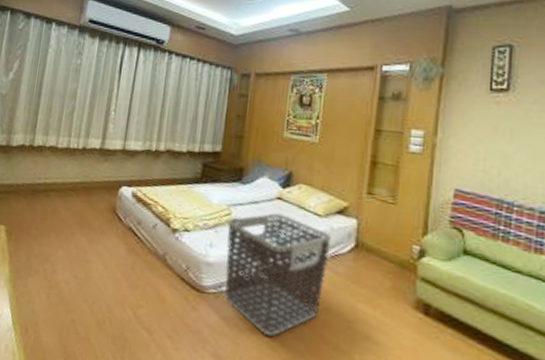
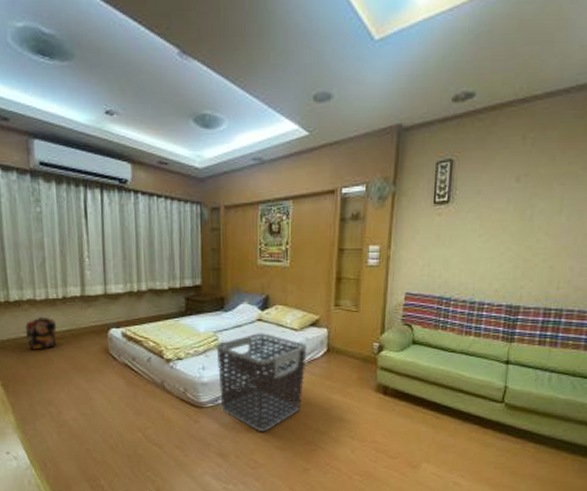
backpack: none [40,164,71,200] -> present [24,316,57,350]

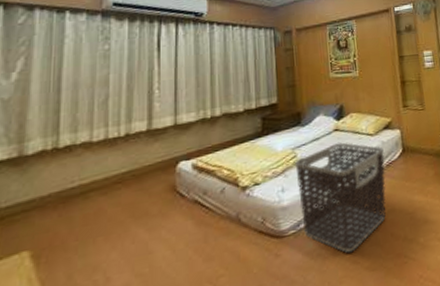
backpack: present [24,316,57,350] -> none [73,160,115,203]

